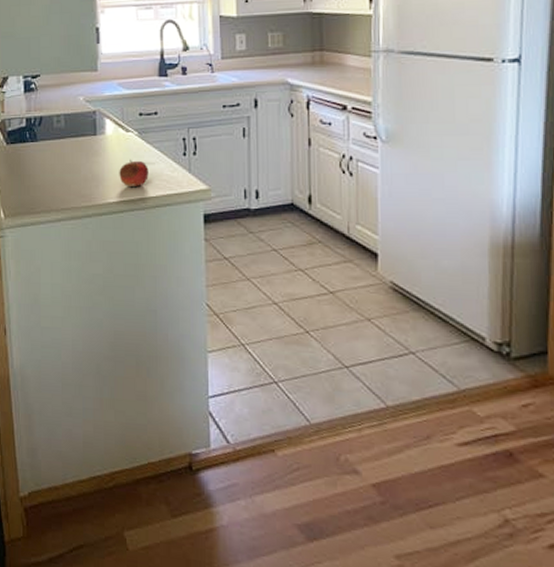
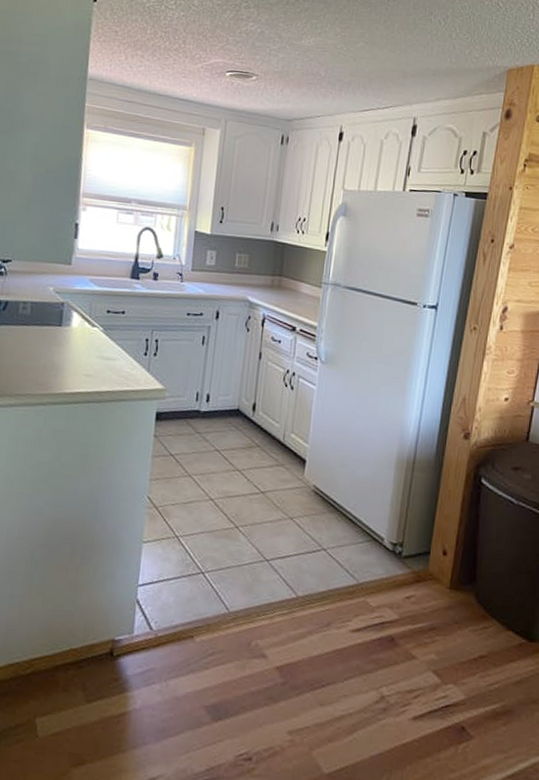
fruit: present [119,159,149,186] -> none [79,353,109,380]

